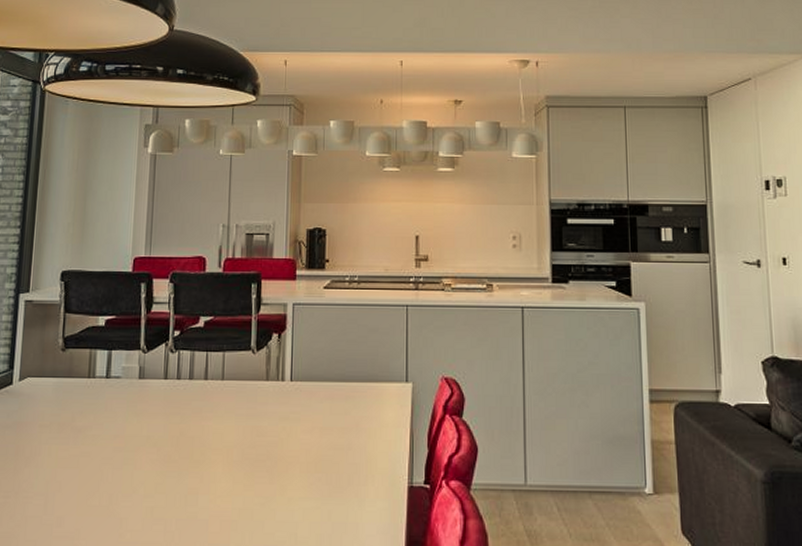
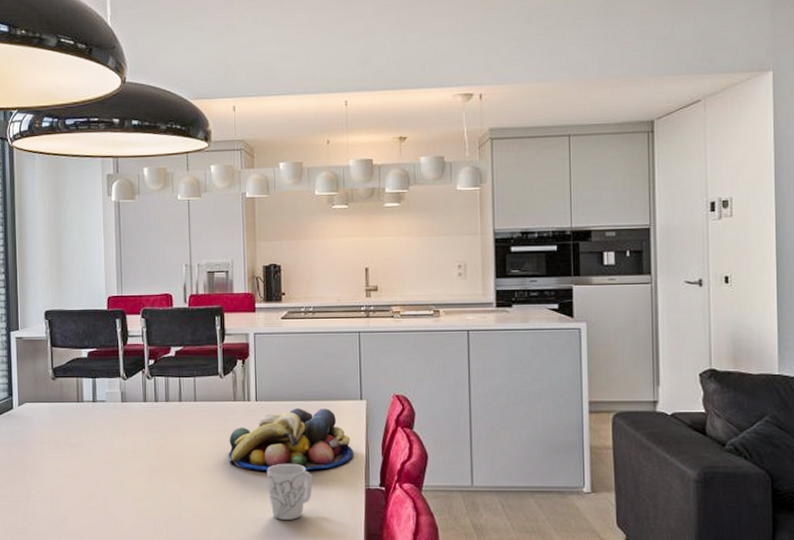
fruit bowl: none [256,391,397,464] -> present [228,408,354,471]
mug: none [298,454,351,523] -> present [266,463,314,520]

